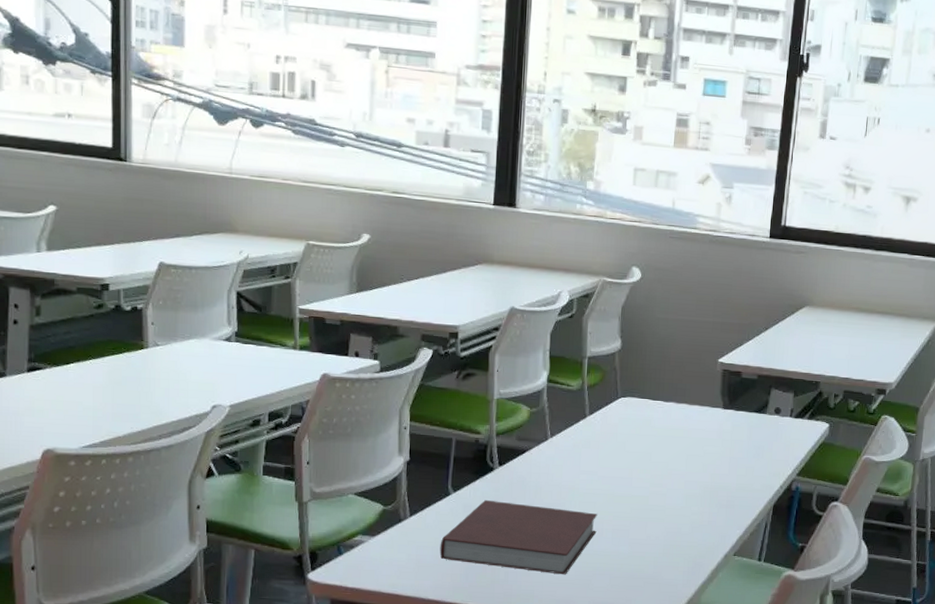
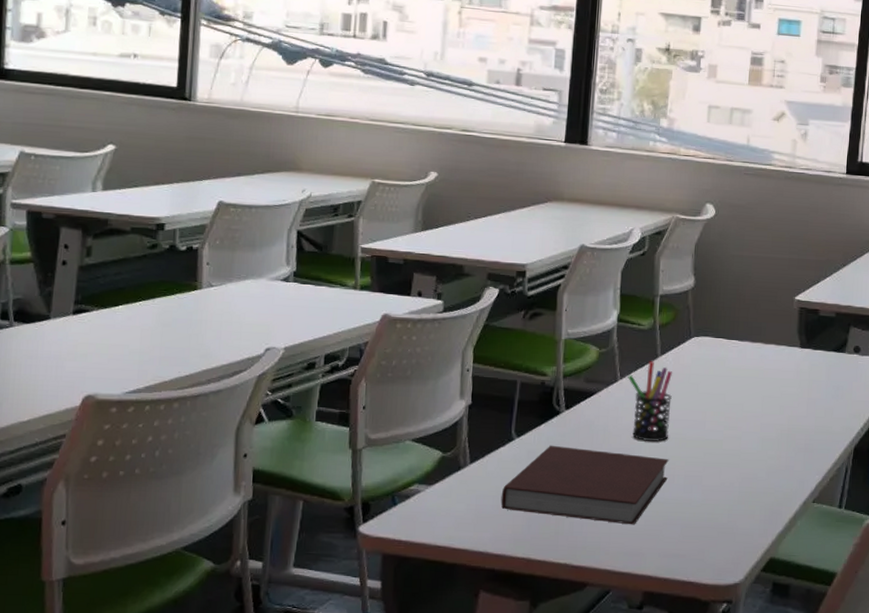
pen holder: none [558,420,600,497] -> present [628,361,672,442]

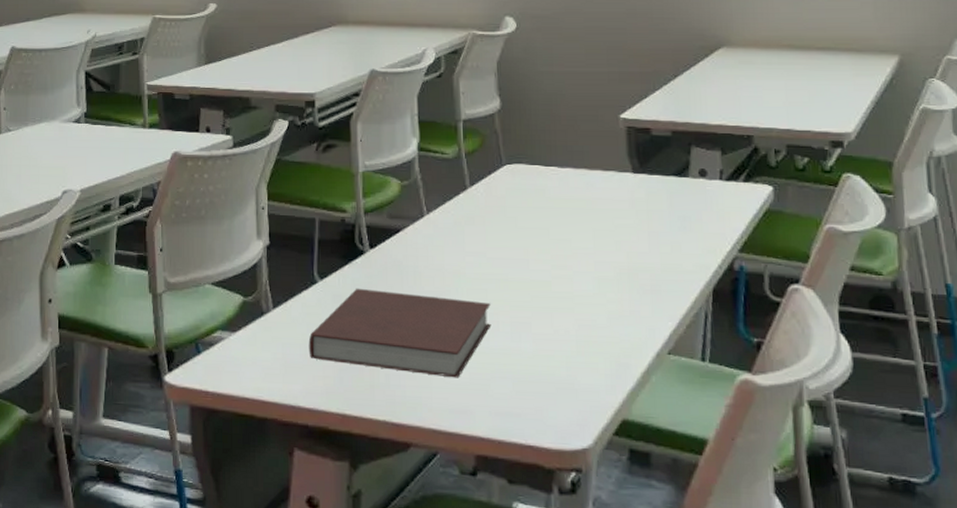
pen holder: present [628,361,672,442] -> none [435,193,487,284]

